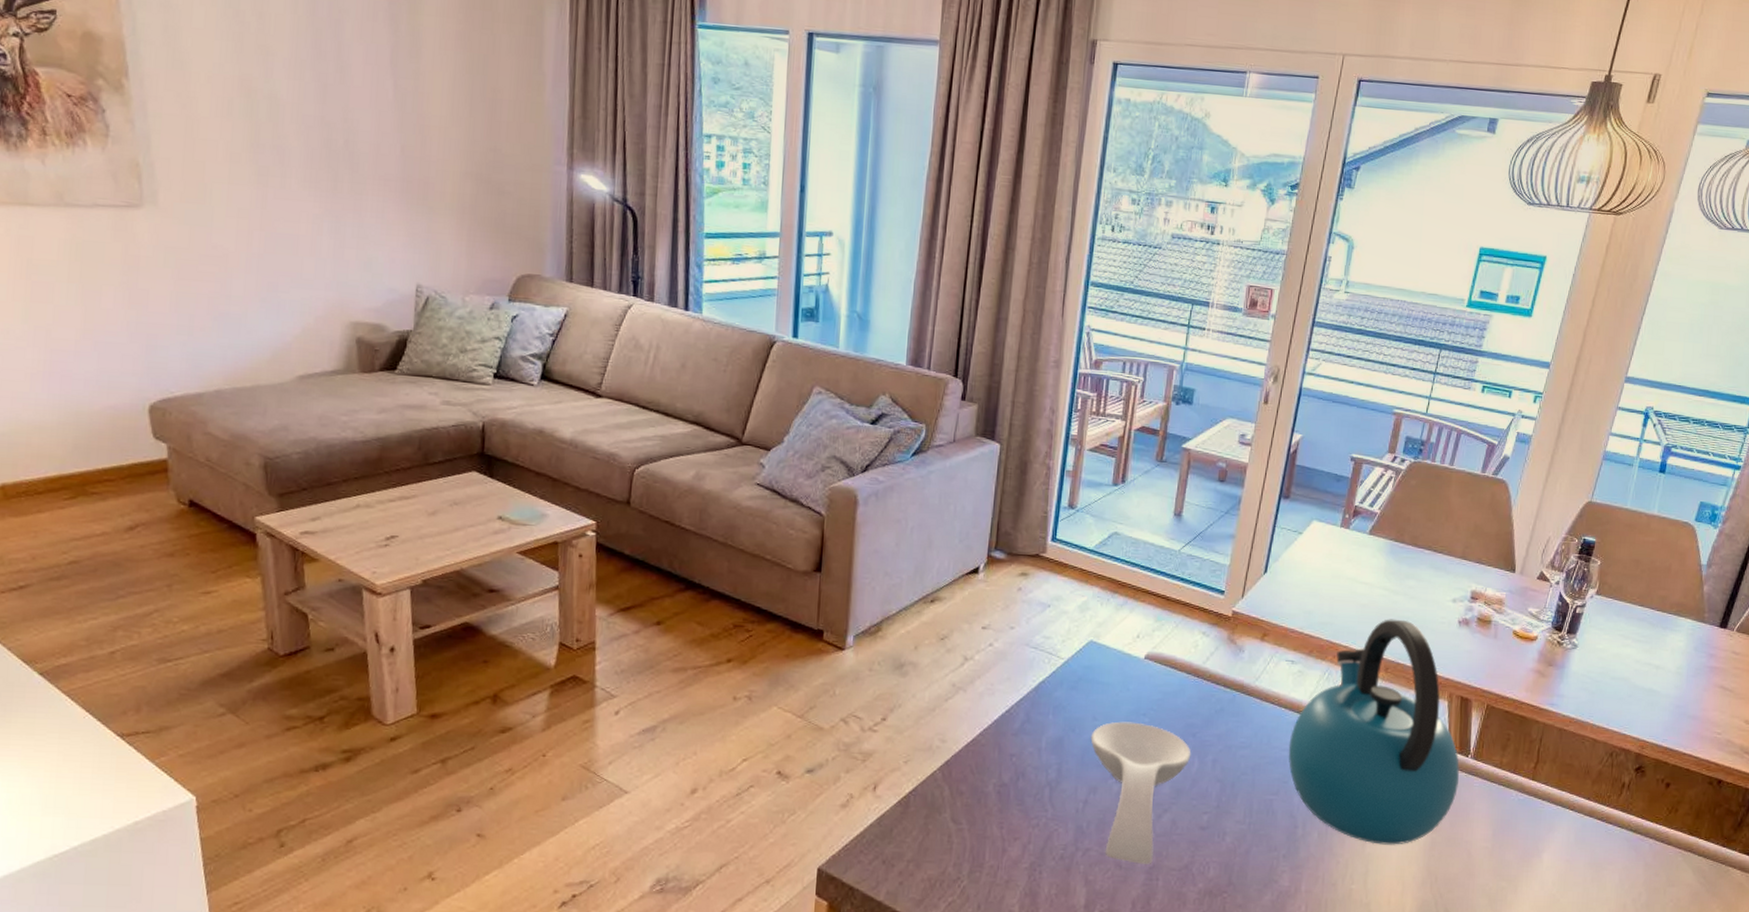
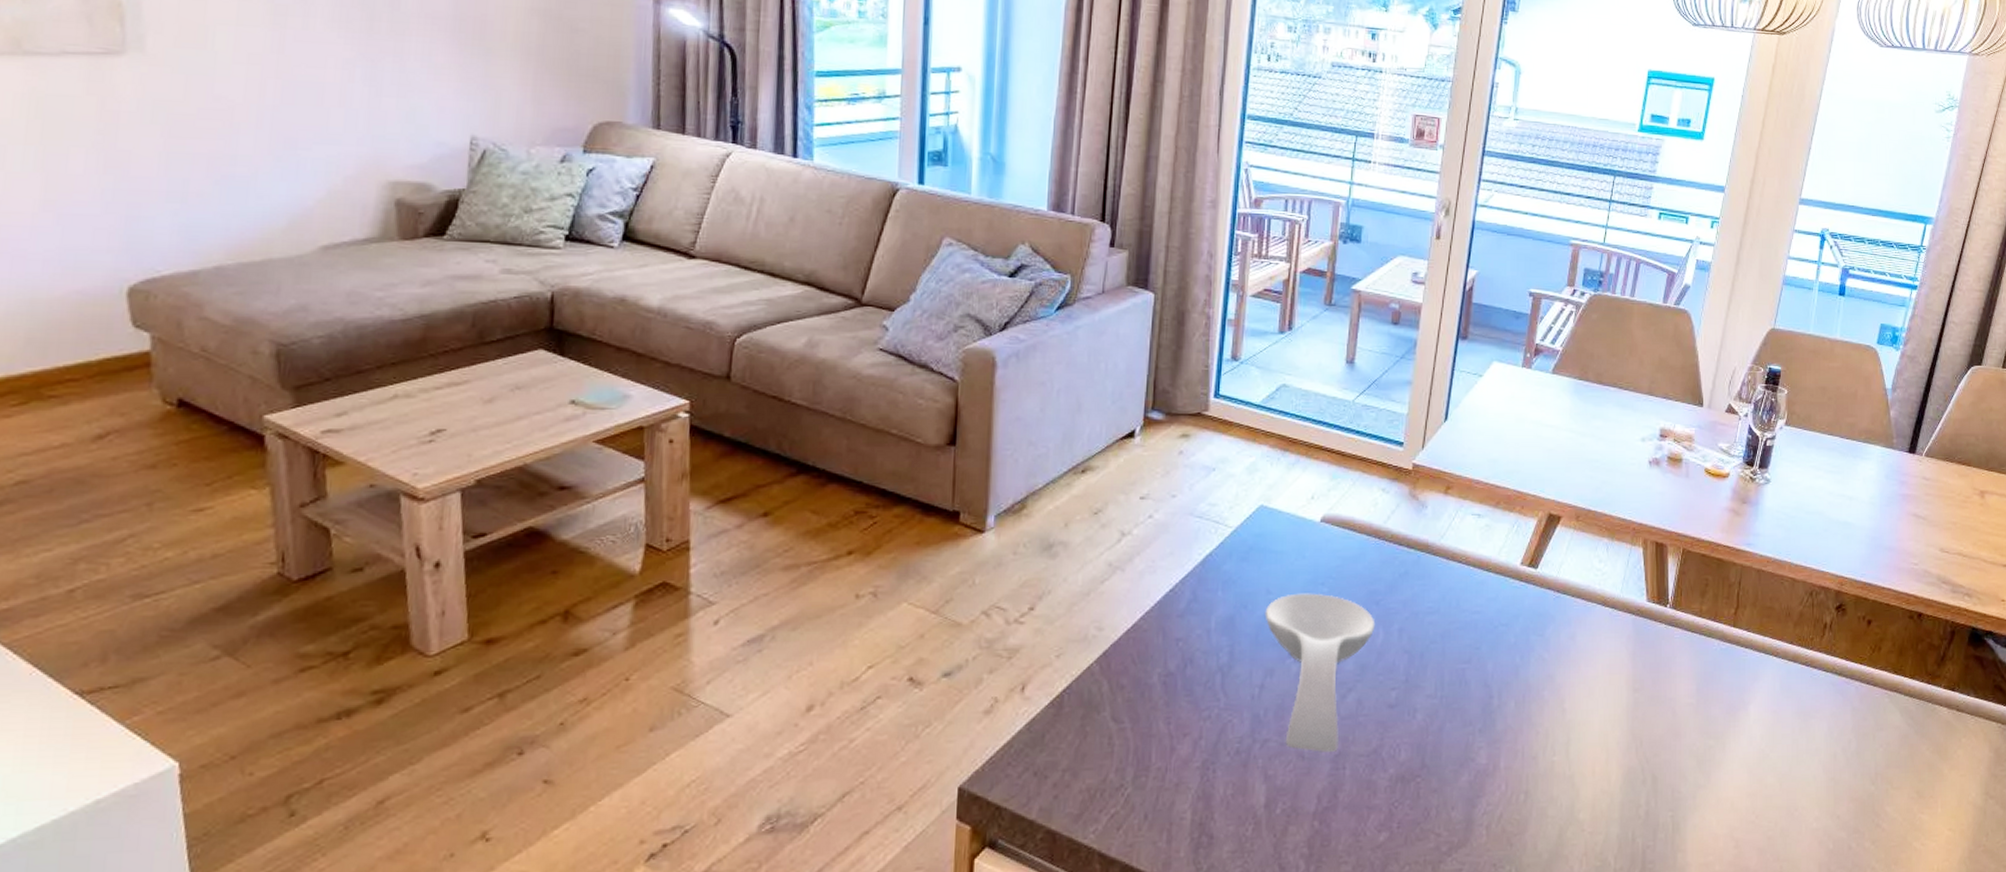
kettle: present [1288,619,1459,845] -> none [1479,463,1658,710]

